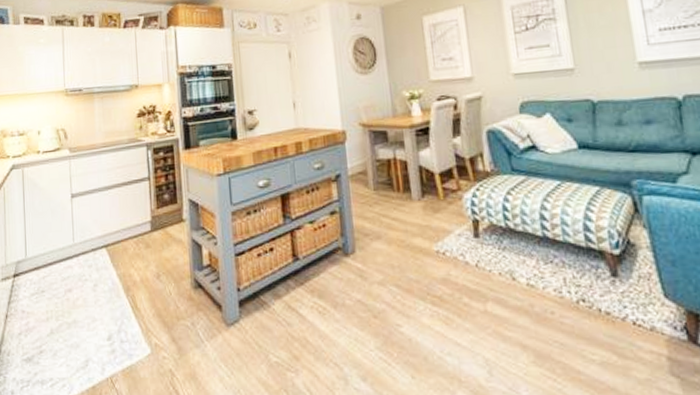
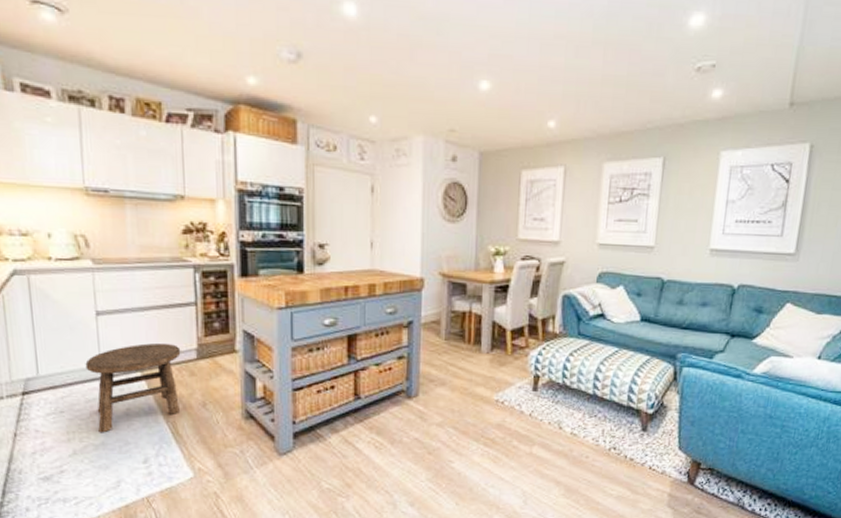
stool: none [62,218,138,311] -> present [85,342,181,433]

